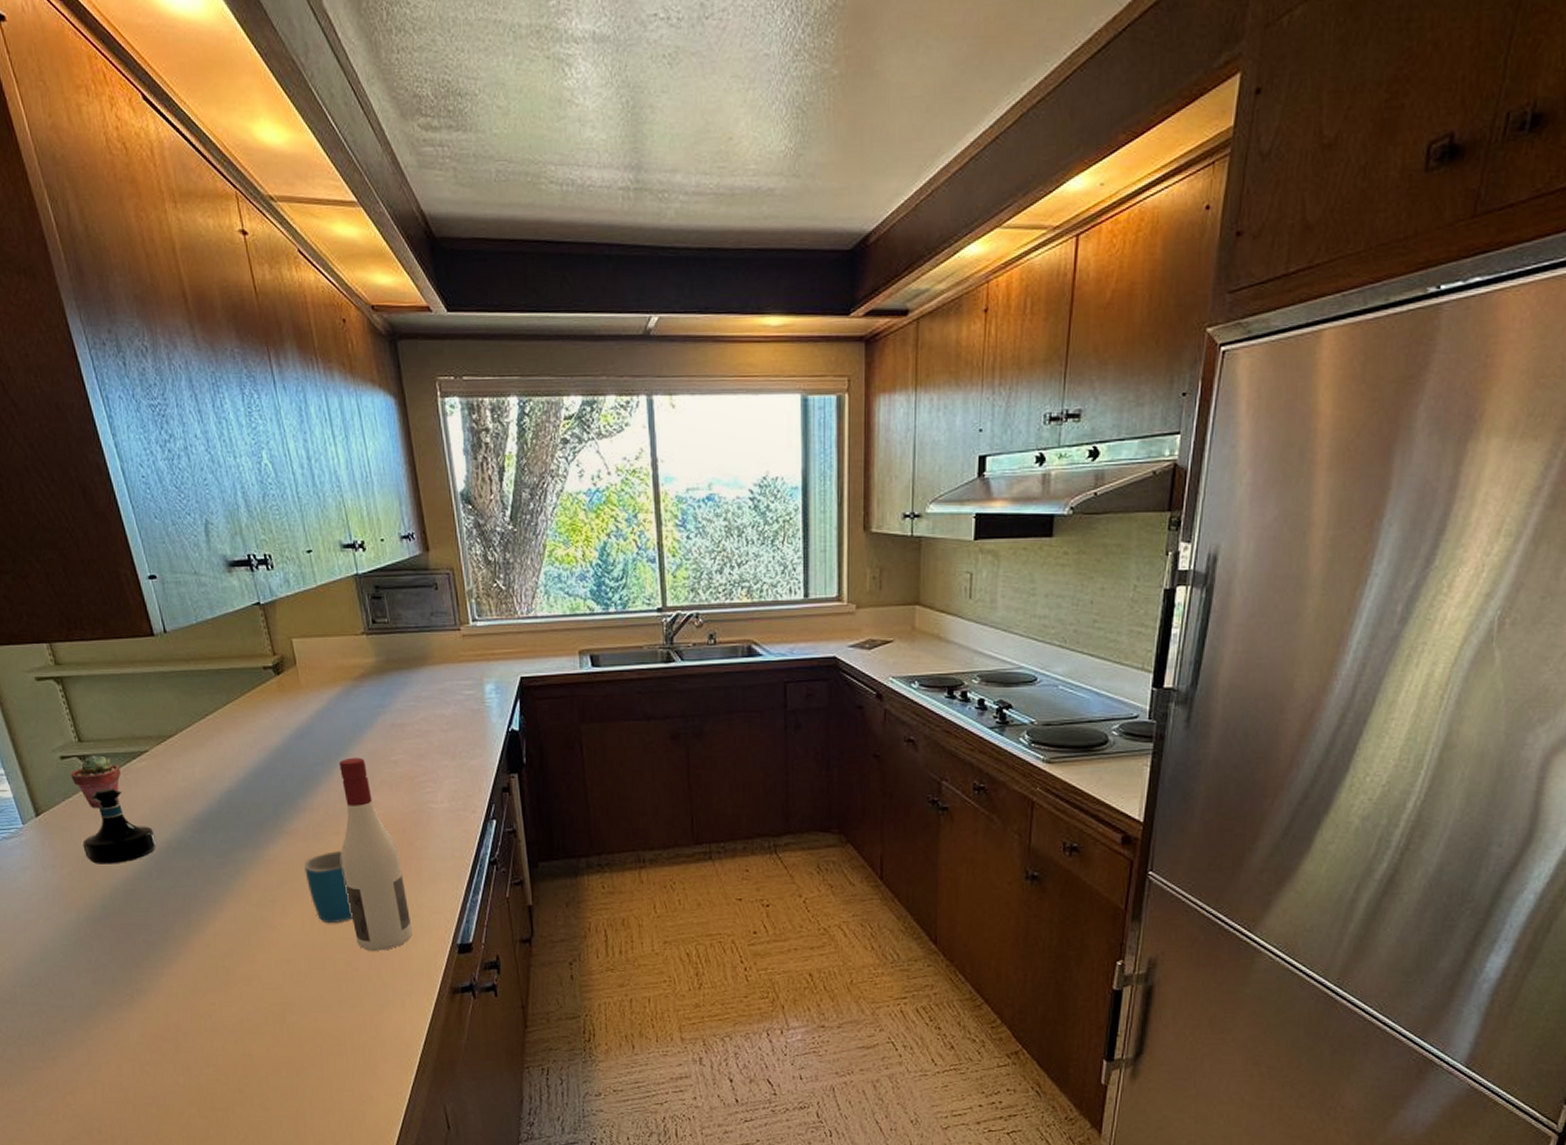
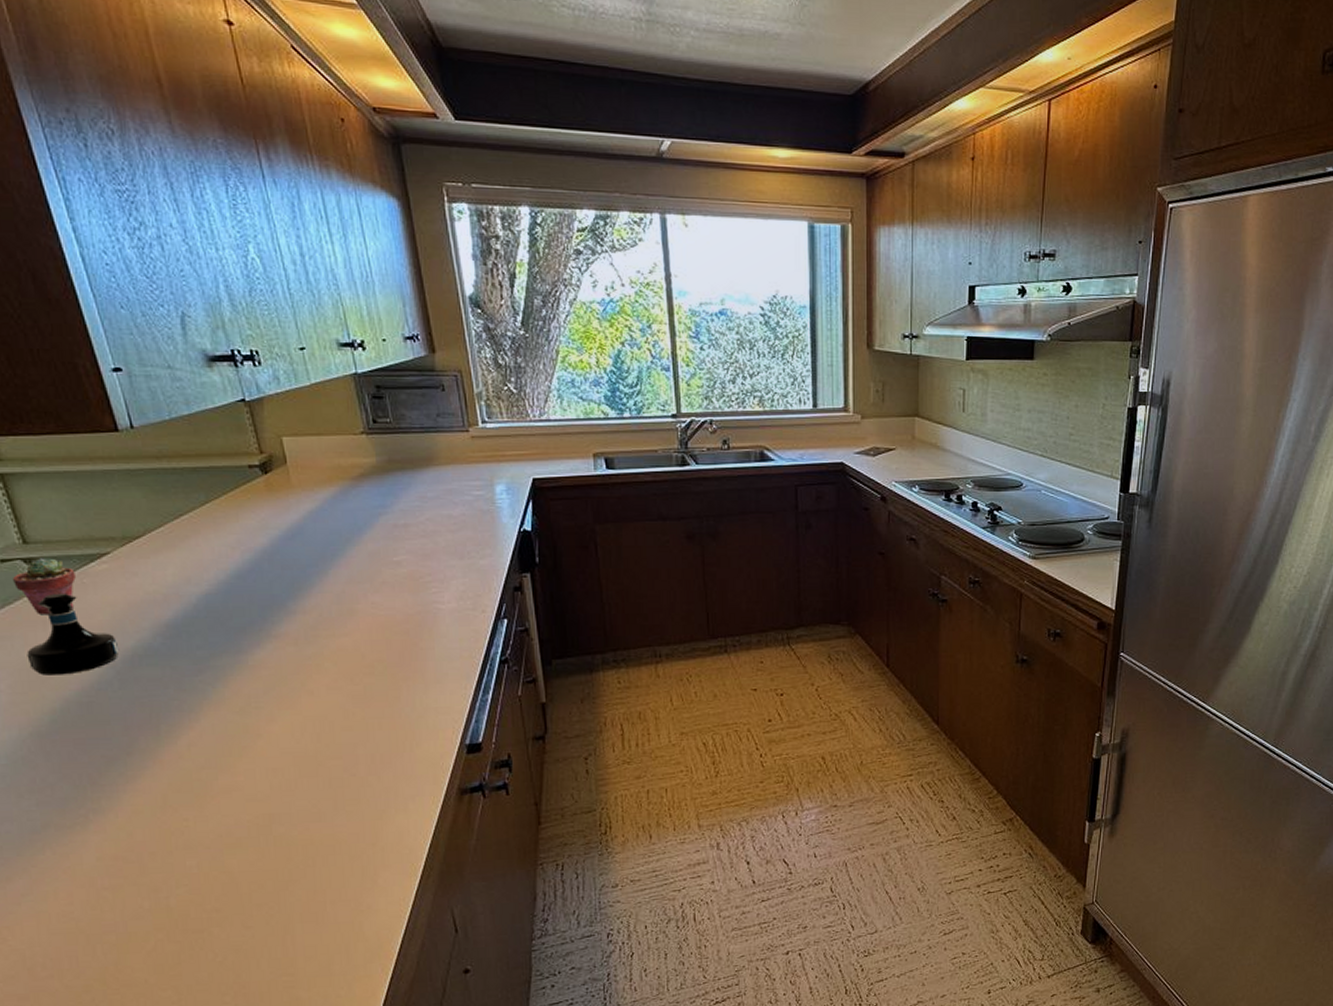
mug: present [304,850,353,924] -> none [295,653,350,729]
wine bottle: present [338,757,412,951] -> none [334,558,417,755]

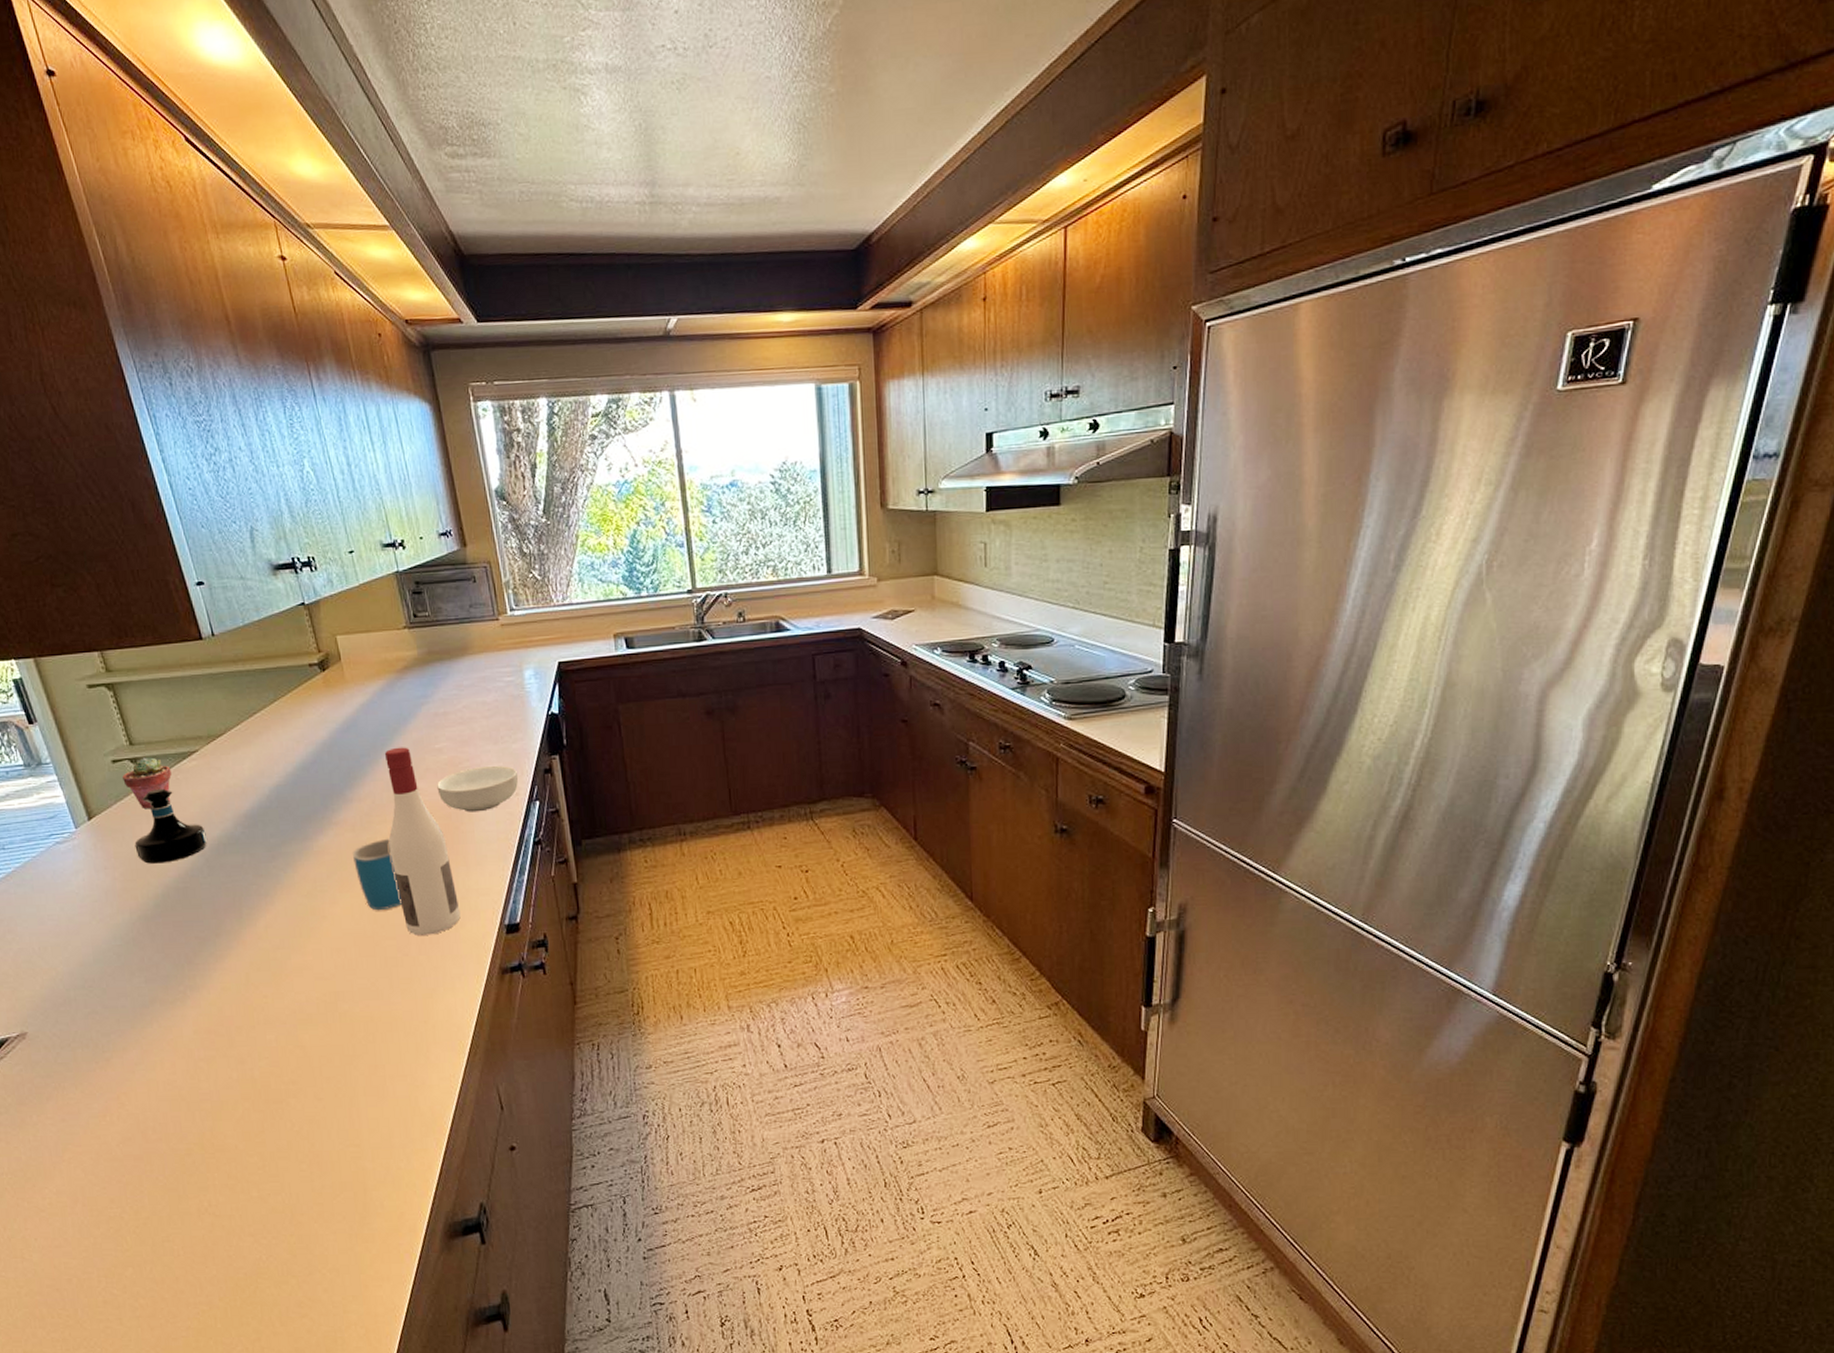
mug: none [295,653,350,729] -> present [353,838,402,911]
wine bottle: none [334,558,417,755] -> present [384,747,461,936]
cereal bowl: none [394,581,485,629] -> present [437,765,518,812]

